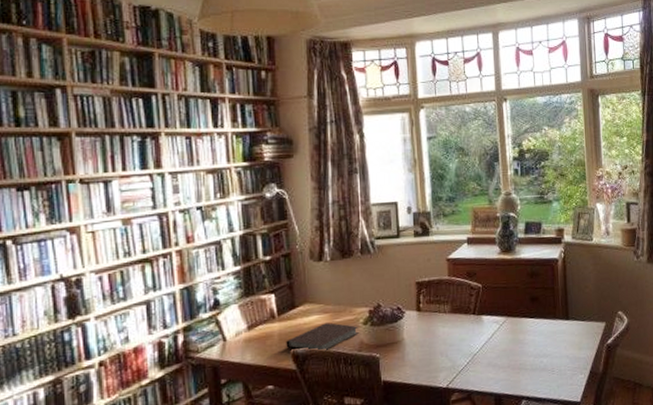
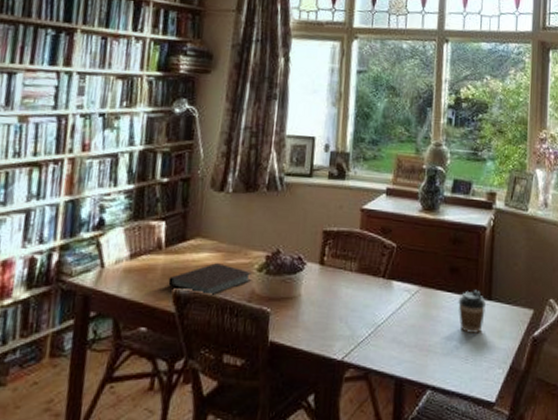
coffee cup: none [540,314,565,349] -> present [458,291,486,333]

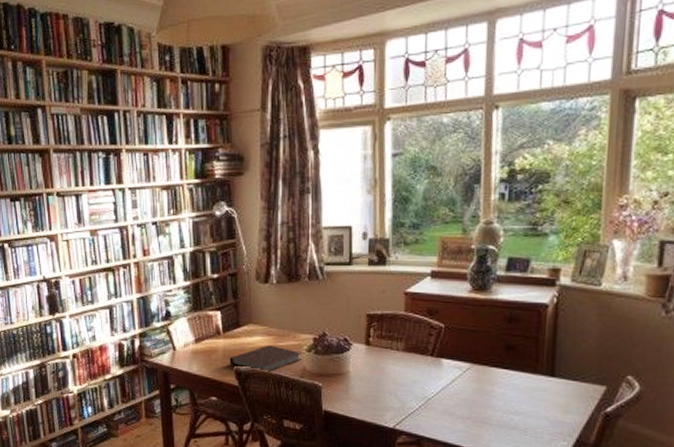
coffee cup: present [458,291,486,333] -> none [515,368,548,408]

